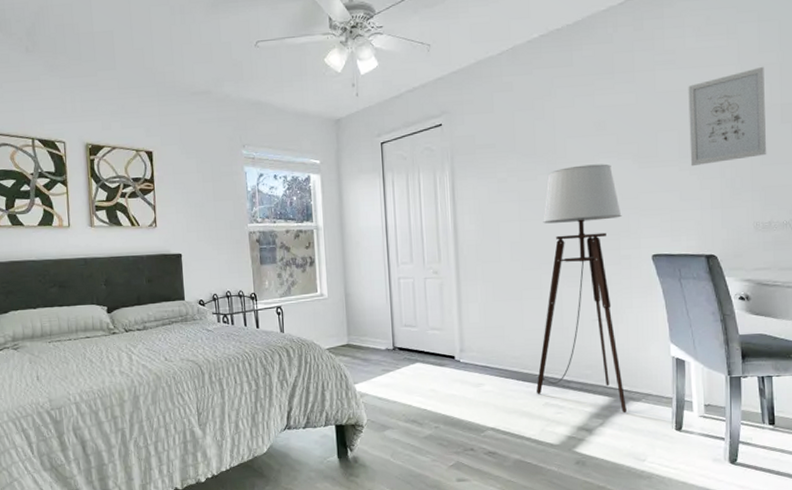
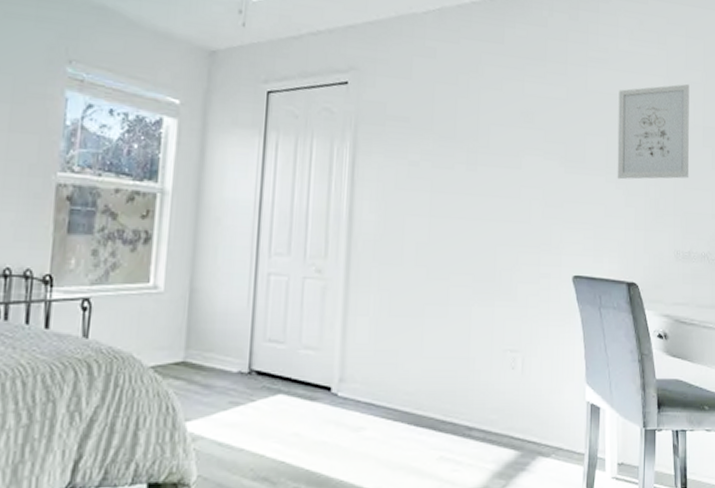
floor lamp: present [536,164,627,414] -> none [431,159,544,473]

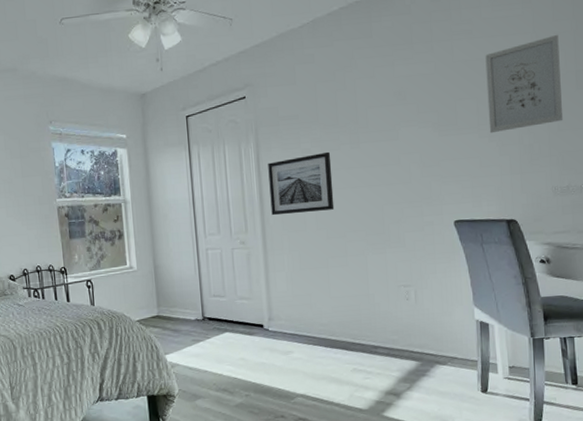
wall art: none [361,169,443,243] -> present [268,151,335,216]

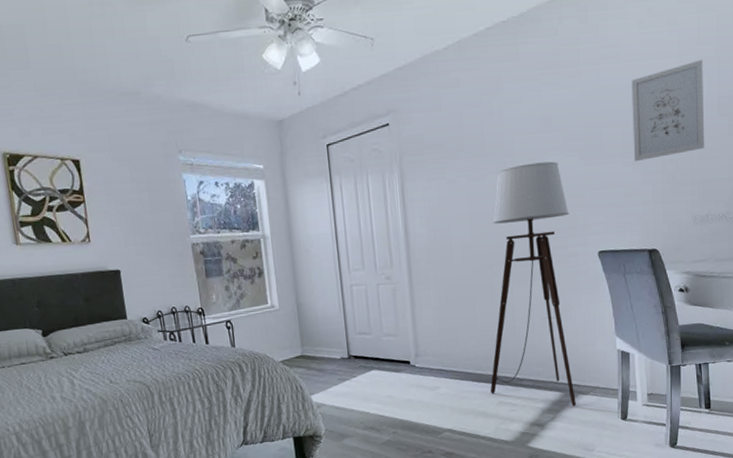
wall art: present [268,151,335,216] -> none [413,181,481,249]
floor lamp: none [344,132,433,377] -> present [490,161,576,407]

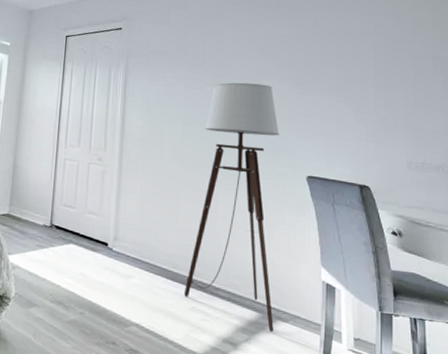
wall art: present [631,59,705,162] -> none [347,20,420,100]

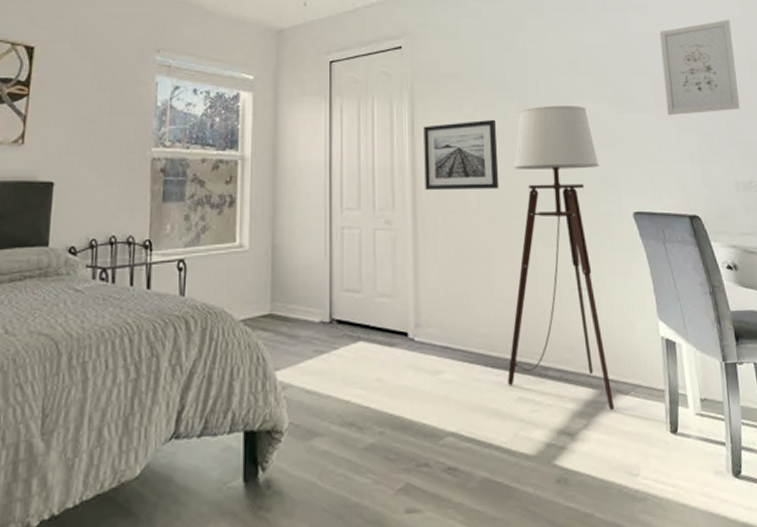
wall art: none [131,89,194,144] -> present [423,119,500,191]
wall art: none [347,20,420,100] -> present [659,19,741,116]

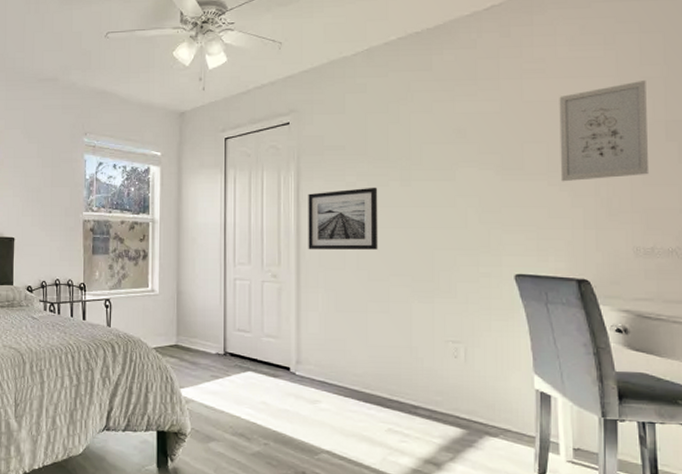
floor lamp: present [507,105,614,411] -> none [379,173,482,449]

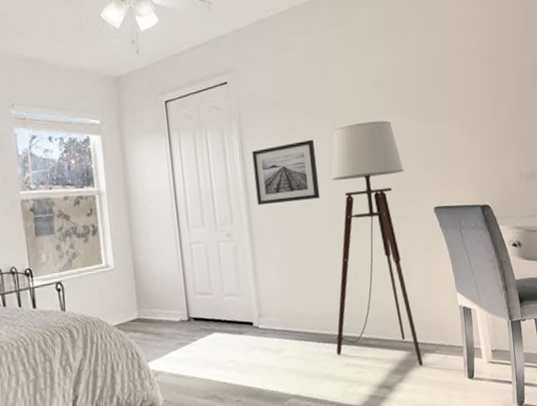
floor lamp: none [379,173,482,449] -> present [332,120,423,367]
wall art: present [559,79,650,182] -> none [453,30,524,122]

